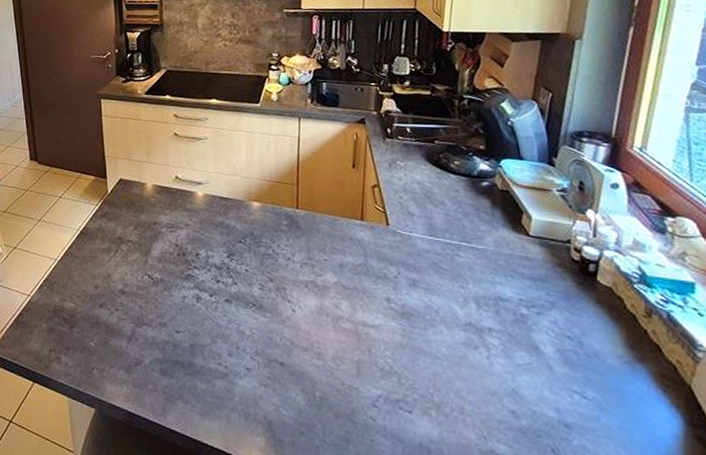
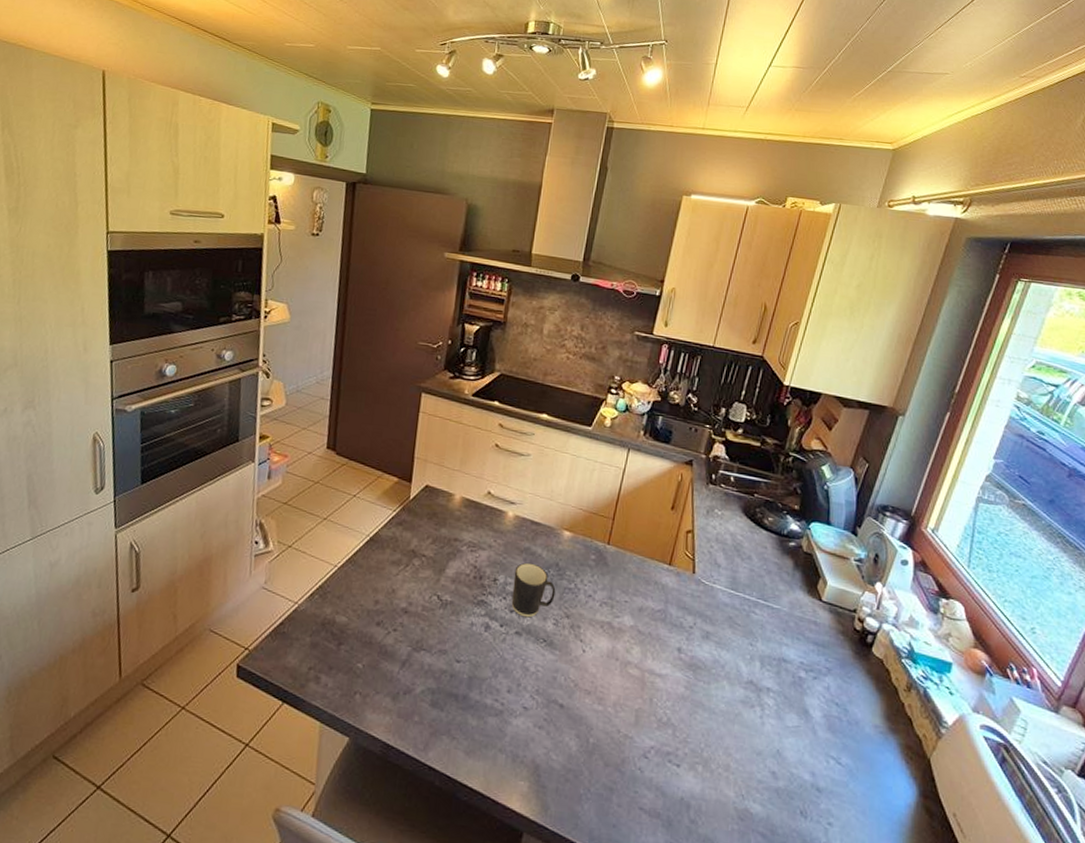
mug: none [213,235,256,286] -> present [511,562,556,618]

